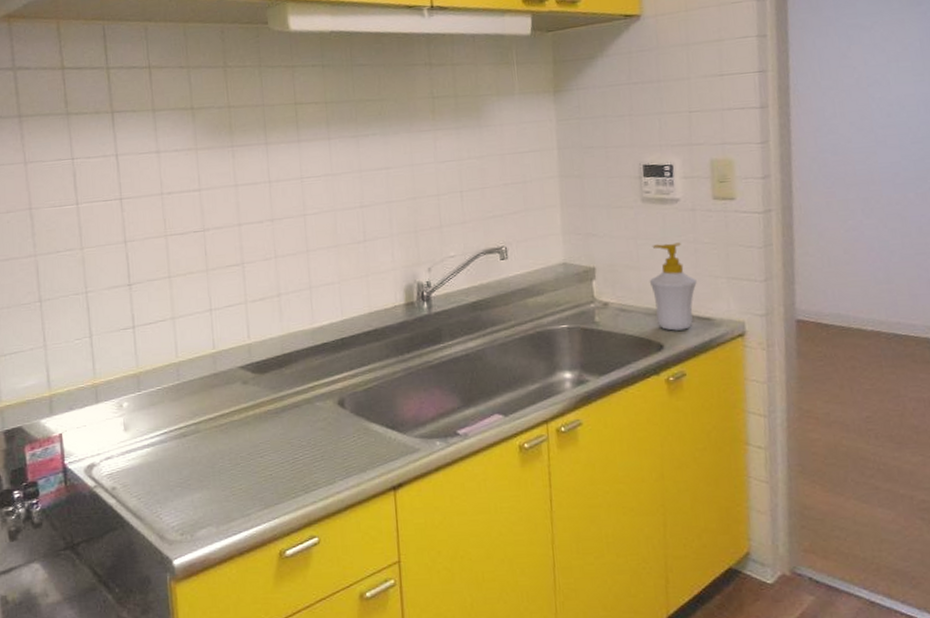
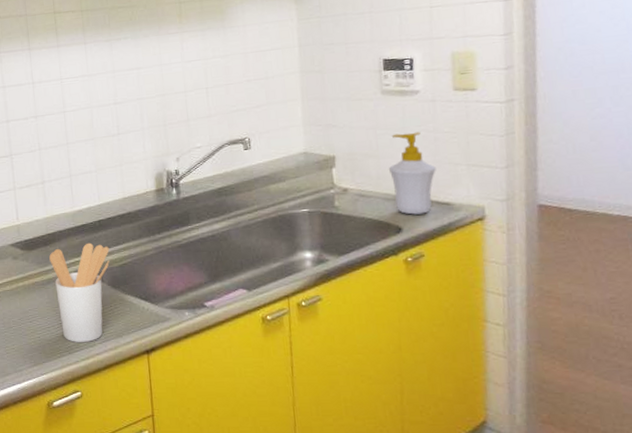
utensil holder: none [284,364,353,480] -> present [49,242,110,342]

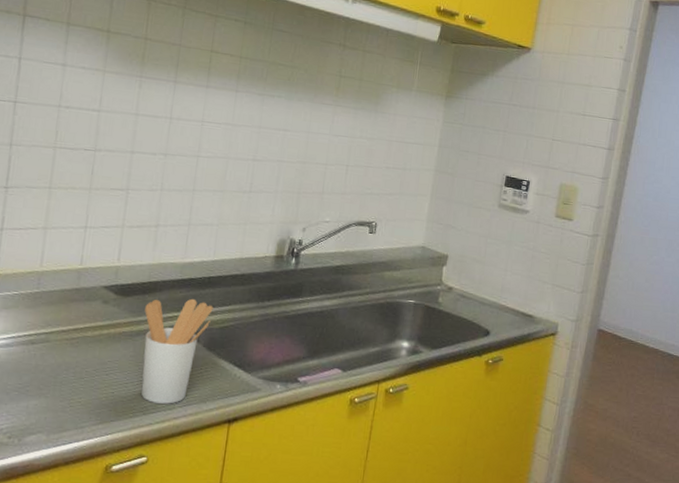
soap bottle: present [388,132,436,215] -> none [488,245,528,322]

